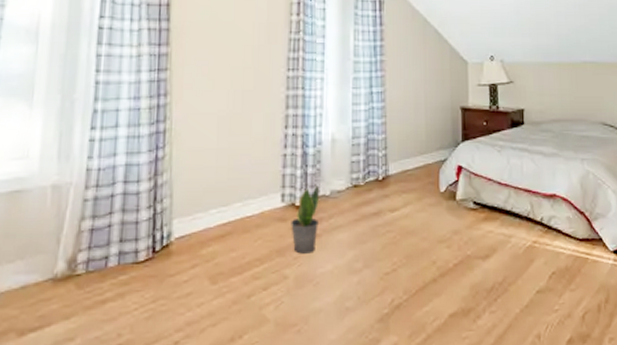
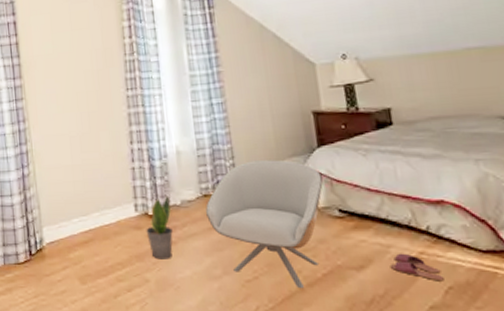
armchair: none [354,152,463,280] -> present [206,160,323,289]
slippers: none [509,242,550,268] -> present [390,253,444,282]

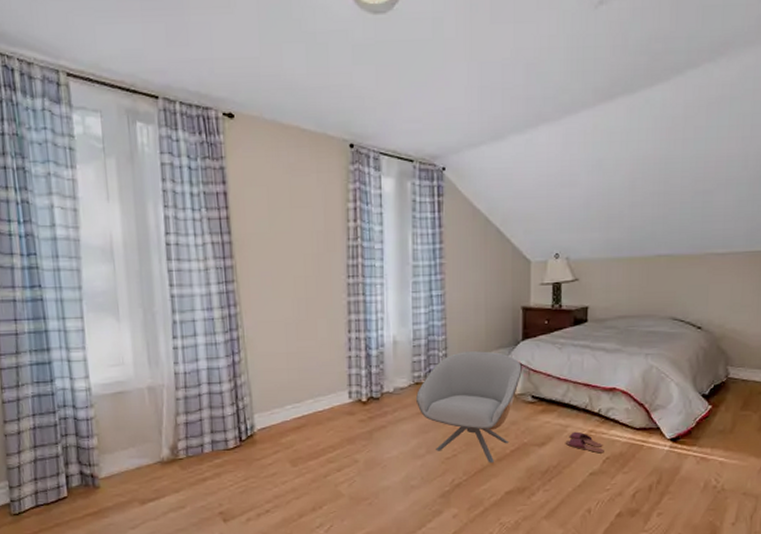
potted plant: present [146,196,173,260] -> none [358,383,384,442]

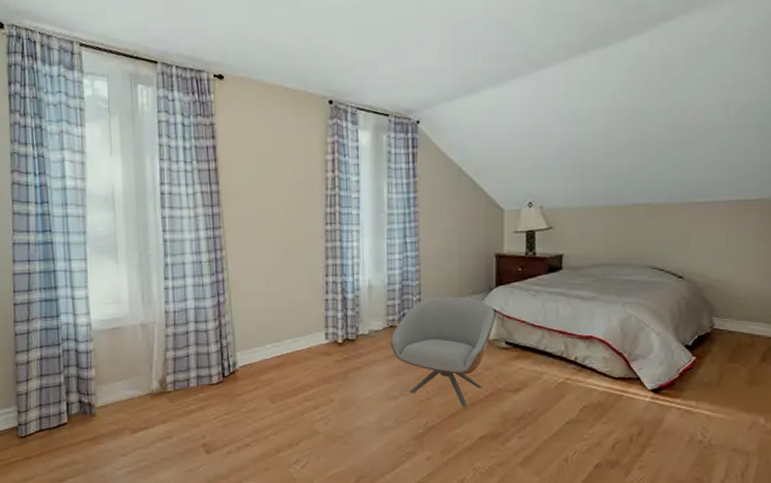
slippers: present [565,431,604,454] -> none [540,379,581,402]

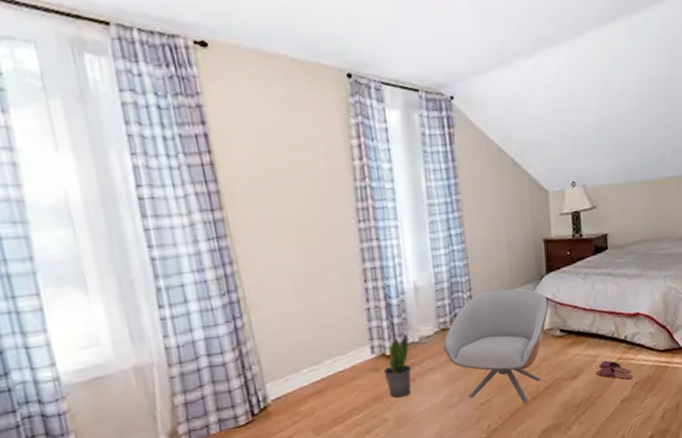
potted plant: none [334,326,359,382] -> present [383,334,411,398]
slippers: none [540,379,581,402] -> present [595,360,633,380]

